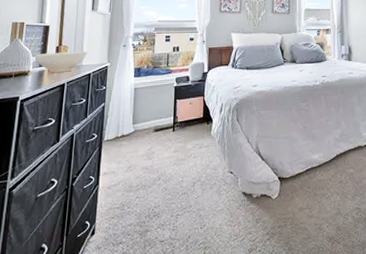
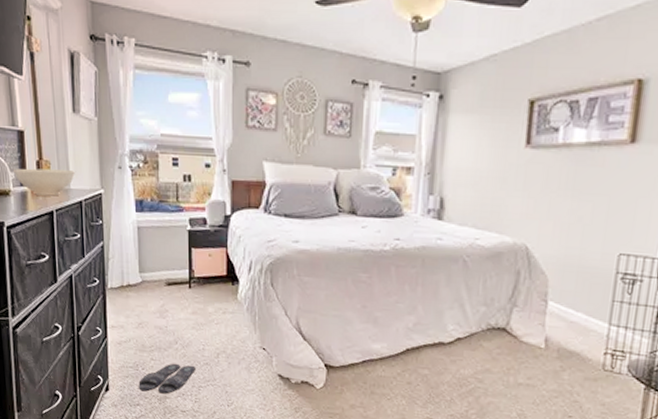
slippers: none [123,197,175,229] -> present [138,363,196,394]

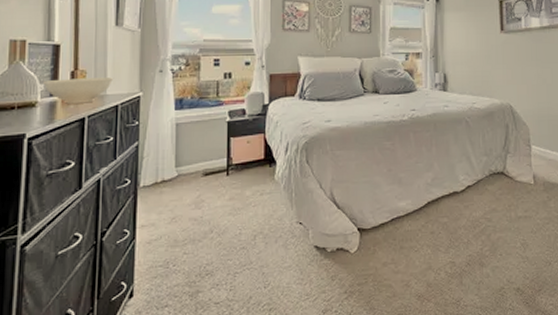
slippers: present [138,363,196,394] -> none [168,252,231,290]

